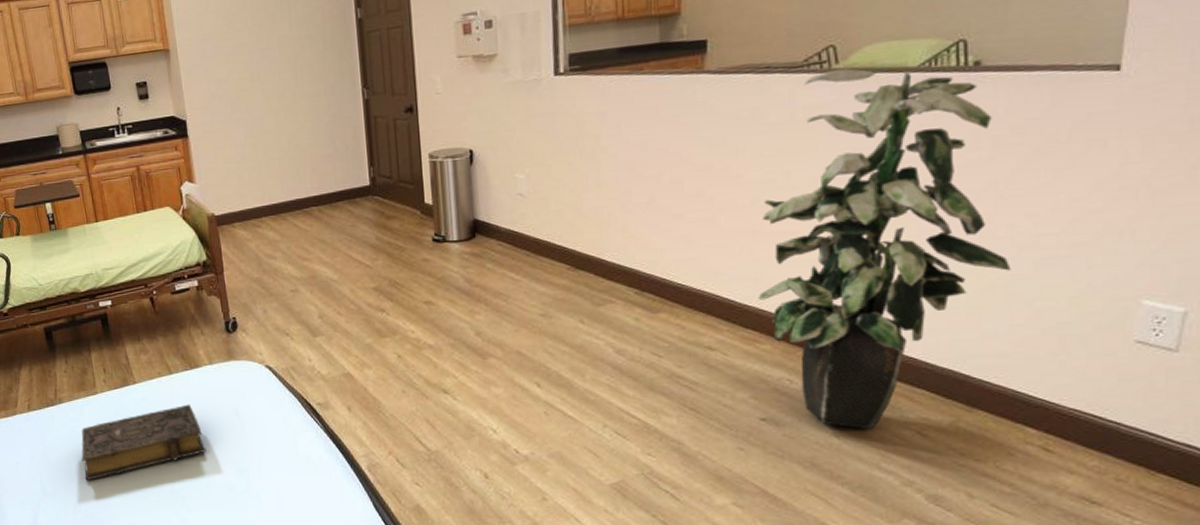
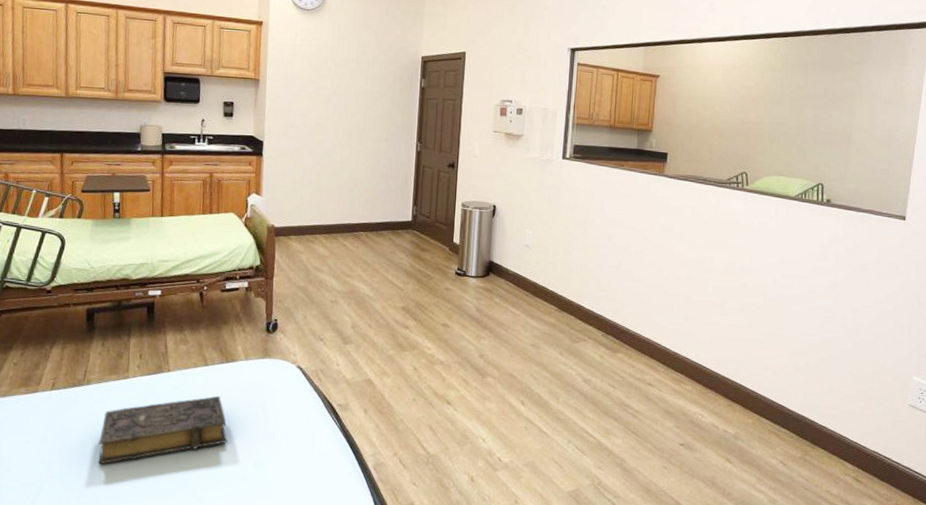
indoor plant: present [758,68,1012,430] -> none [685,189,842,458]

